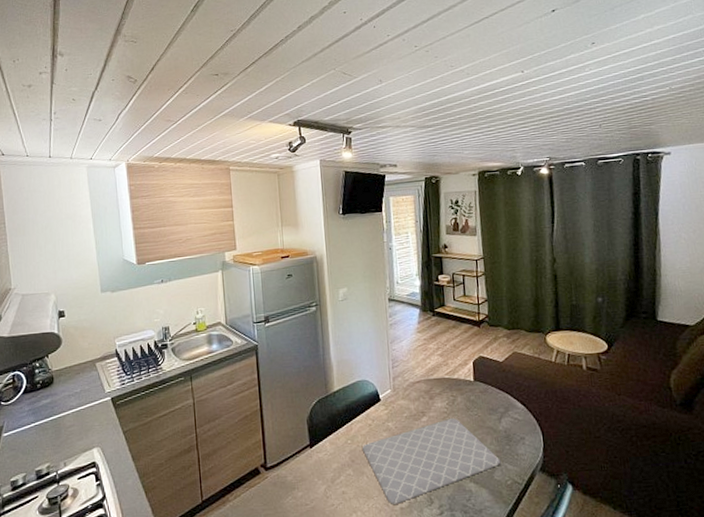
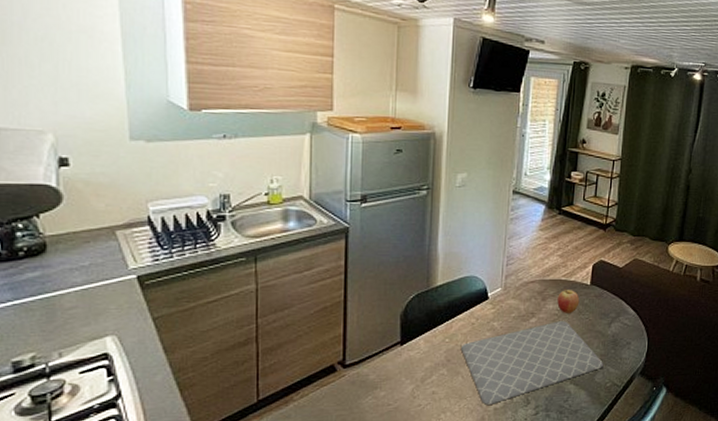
fruit: none [444,385,466,411] -> present [557,287,580,313]

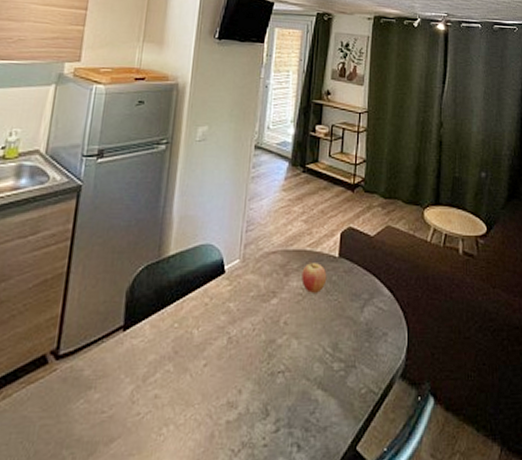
placemat: present [461,321,604,405] -> none [191,303,357,416]

